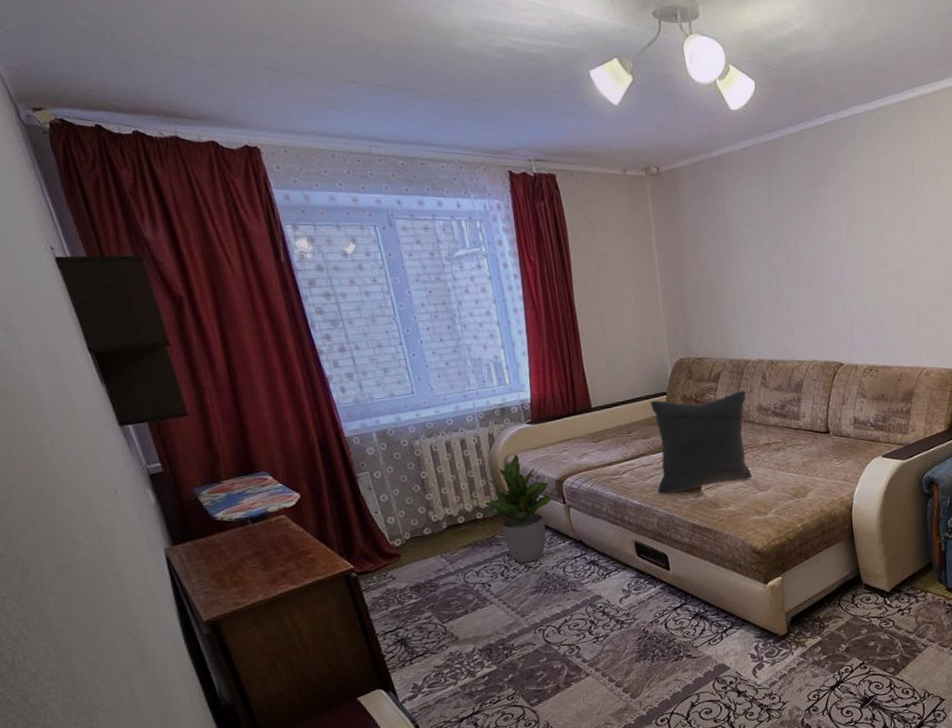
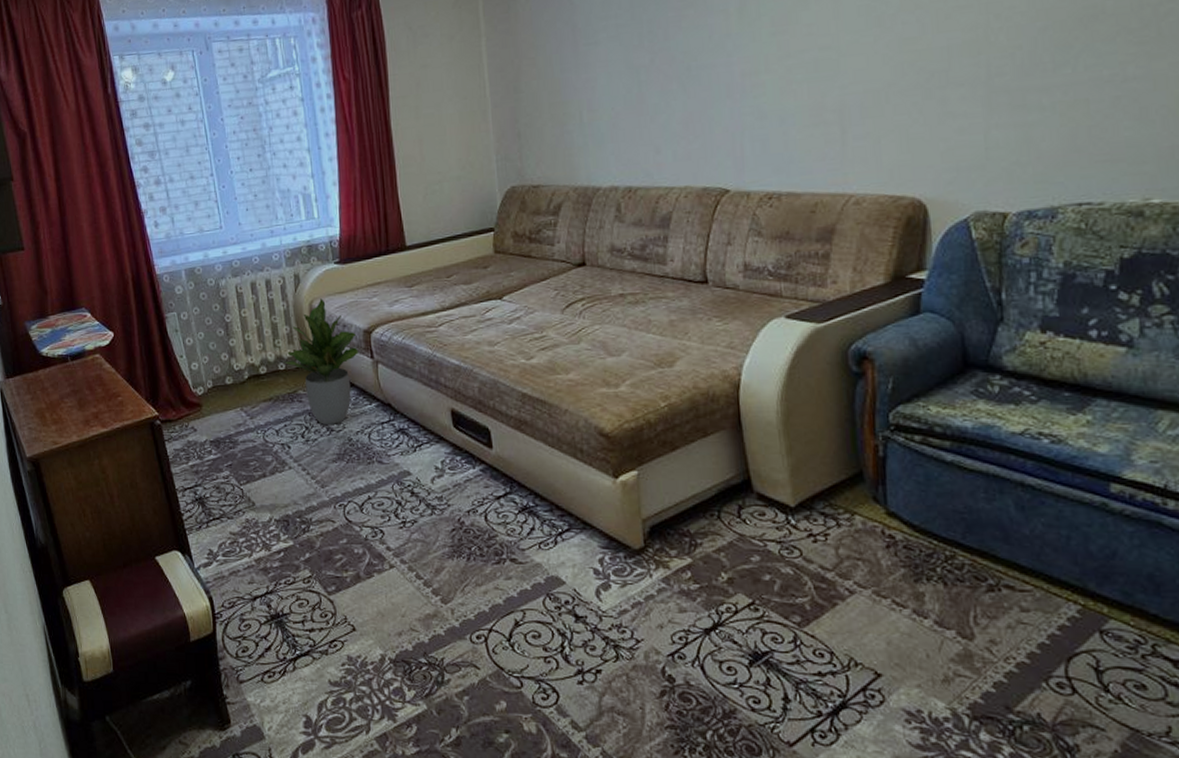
pillow: present [651,391,752,494] -> none [475,226,601,353]

